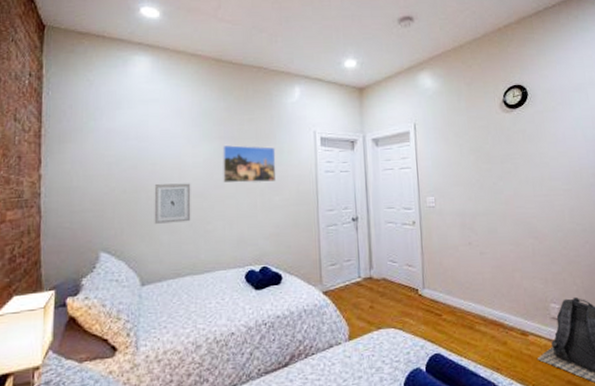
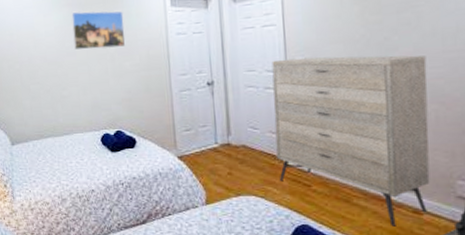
wall art: present [154,183,191,224] -> none [13,51,48,90]
dresser: none [408,197,532,349] -> present [271,55,430,227]

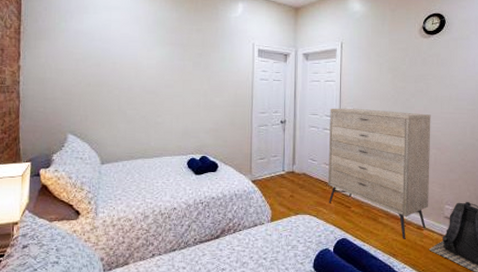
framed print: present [71,11,126,50] -> none [173,51,219,85]

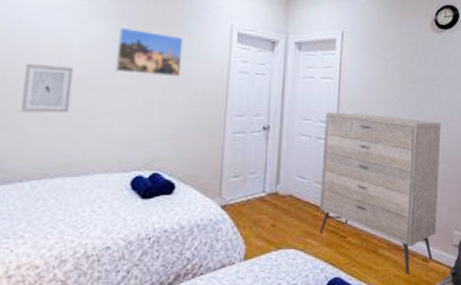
wall art: none [113,81,145,114] -> present [20,64,74,113]
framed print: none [173,51,219,85] -> present [115,28,184,77]

